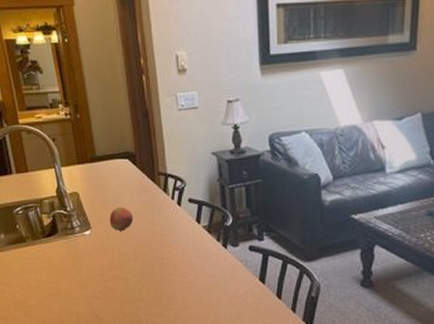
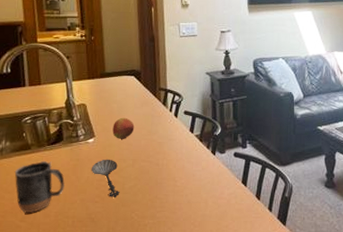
mug: none [12,254,65,308] -> present [14,160,65,213]
spoon: none [90,252,123,294] -> present [91,159,120,197]

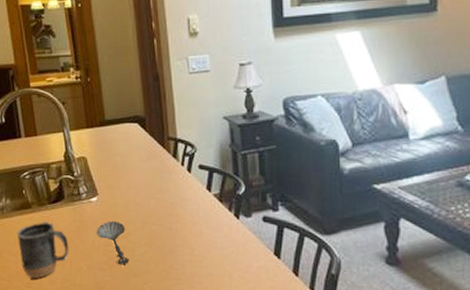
apple: present [112,117,135,139] -> none [117,172,142,198]

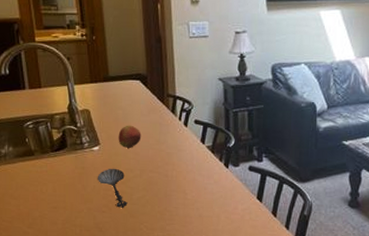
mug: present [17,221,69,278] -> none [19,167,70,220]
apple: none [117,172,142,198] -> present [118,125,142,148]

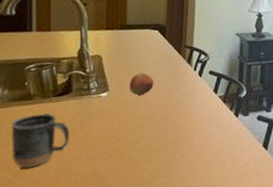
mug: none [19,167,70,220] -> present [11,112,70,168]
spoon: present [97,168,128,208] -> none [101,115,132,155]

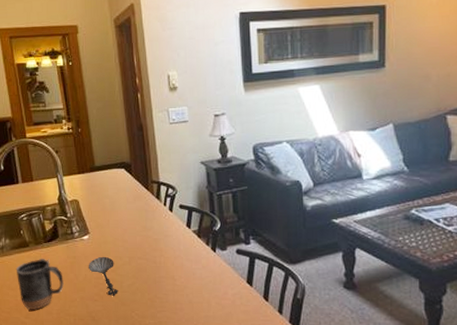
spoon: none [101,115,132,155] -> present [88,256,118,296]
apple: present [129,72,154,95] -> none [106,213,129,236]

